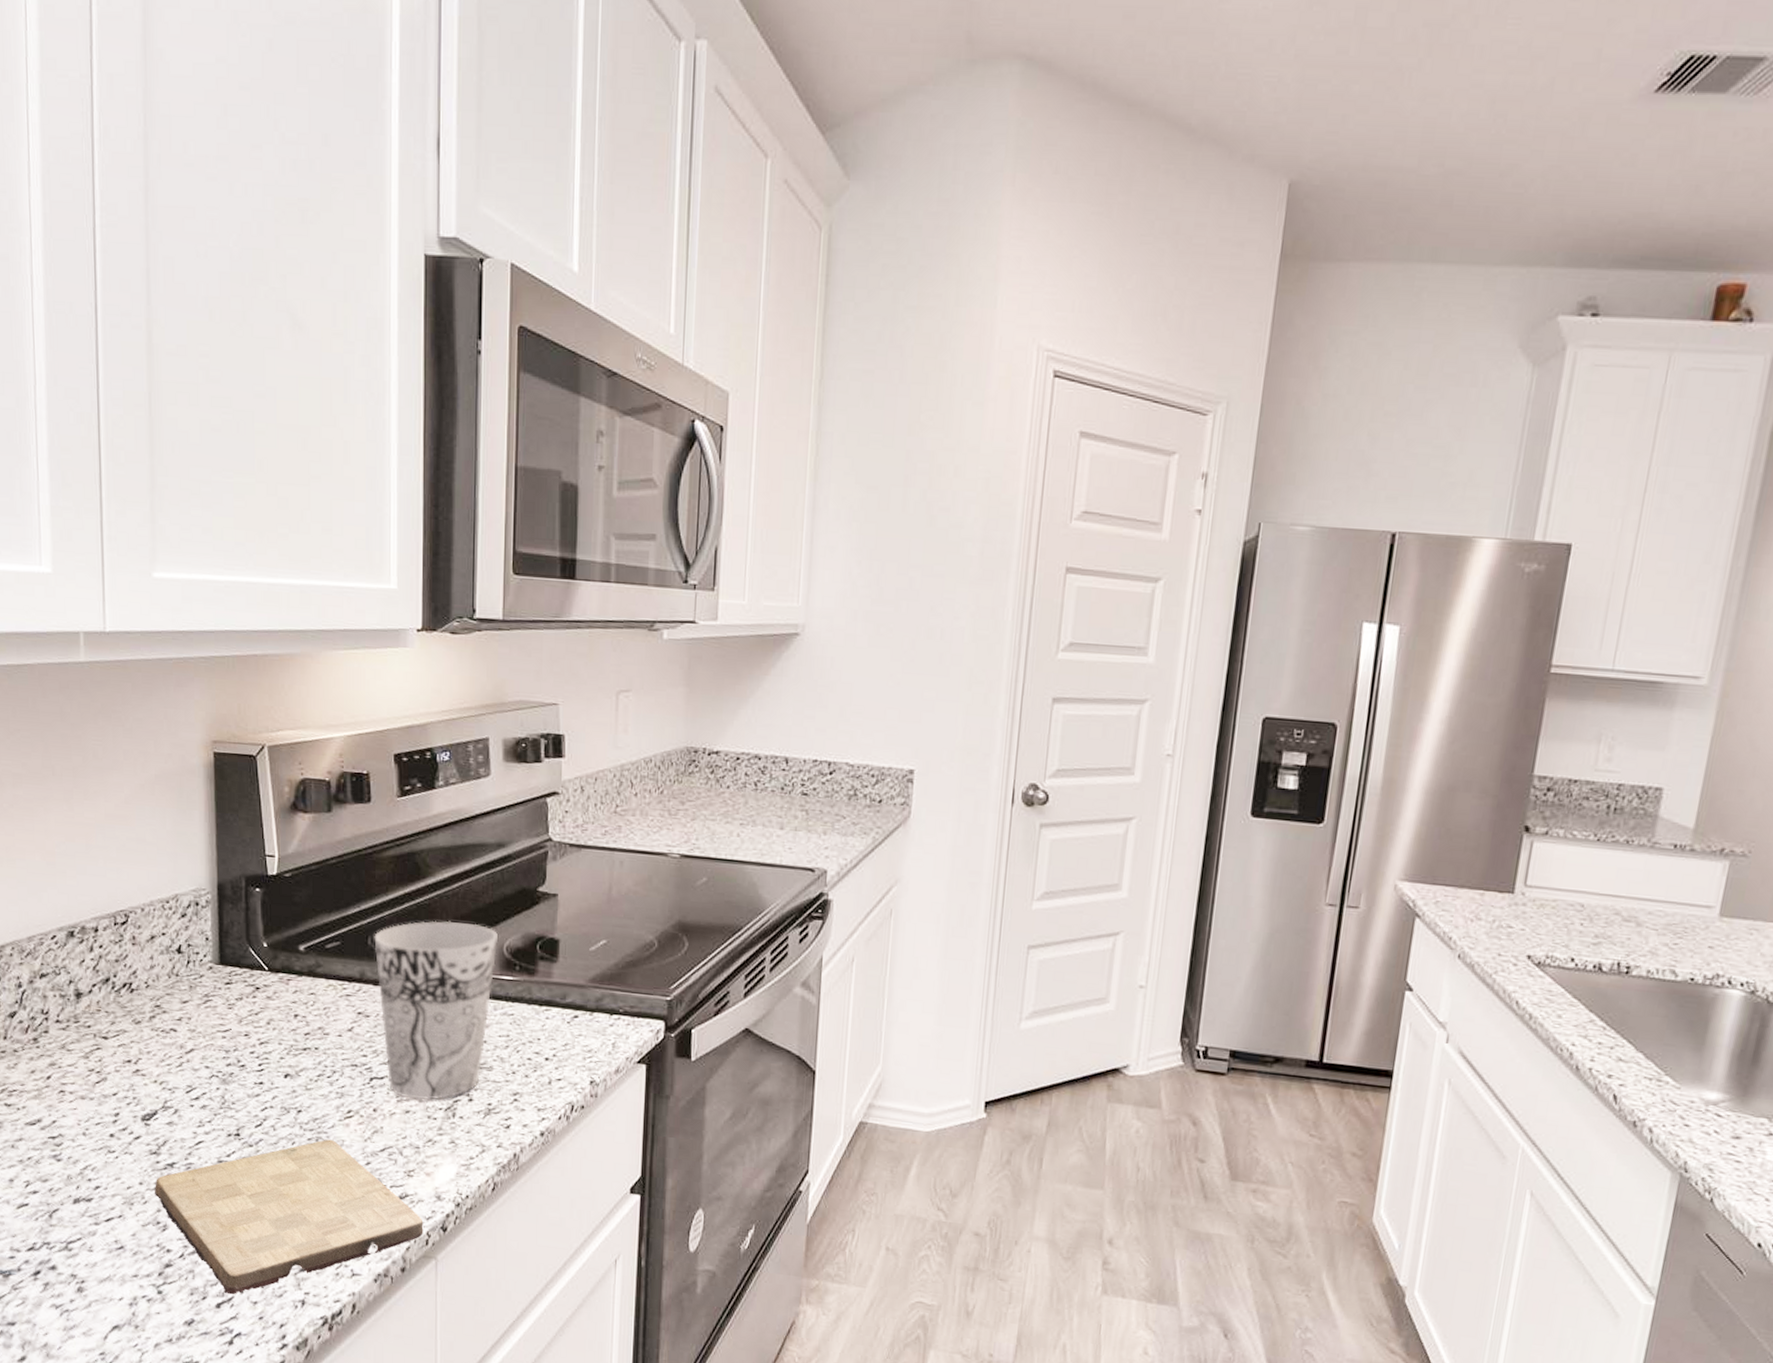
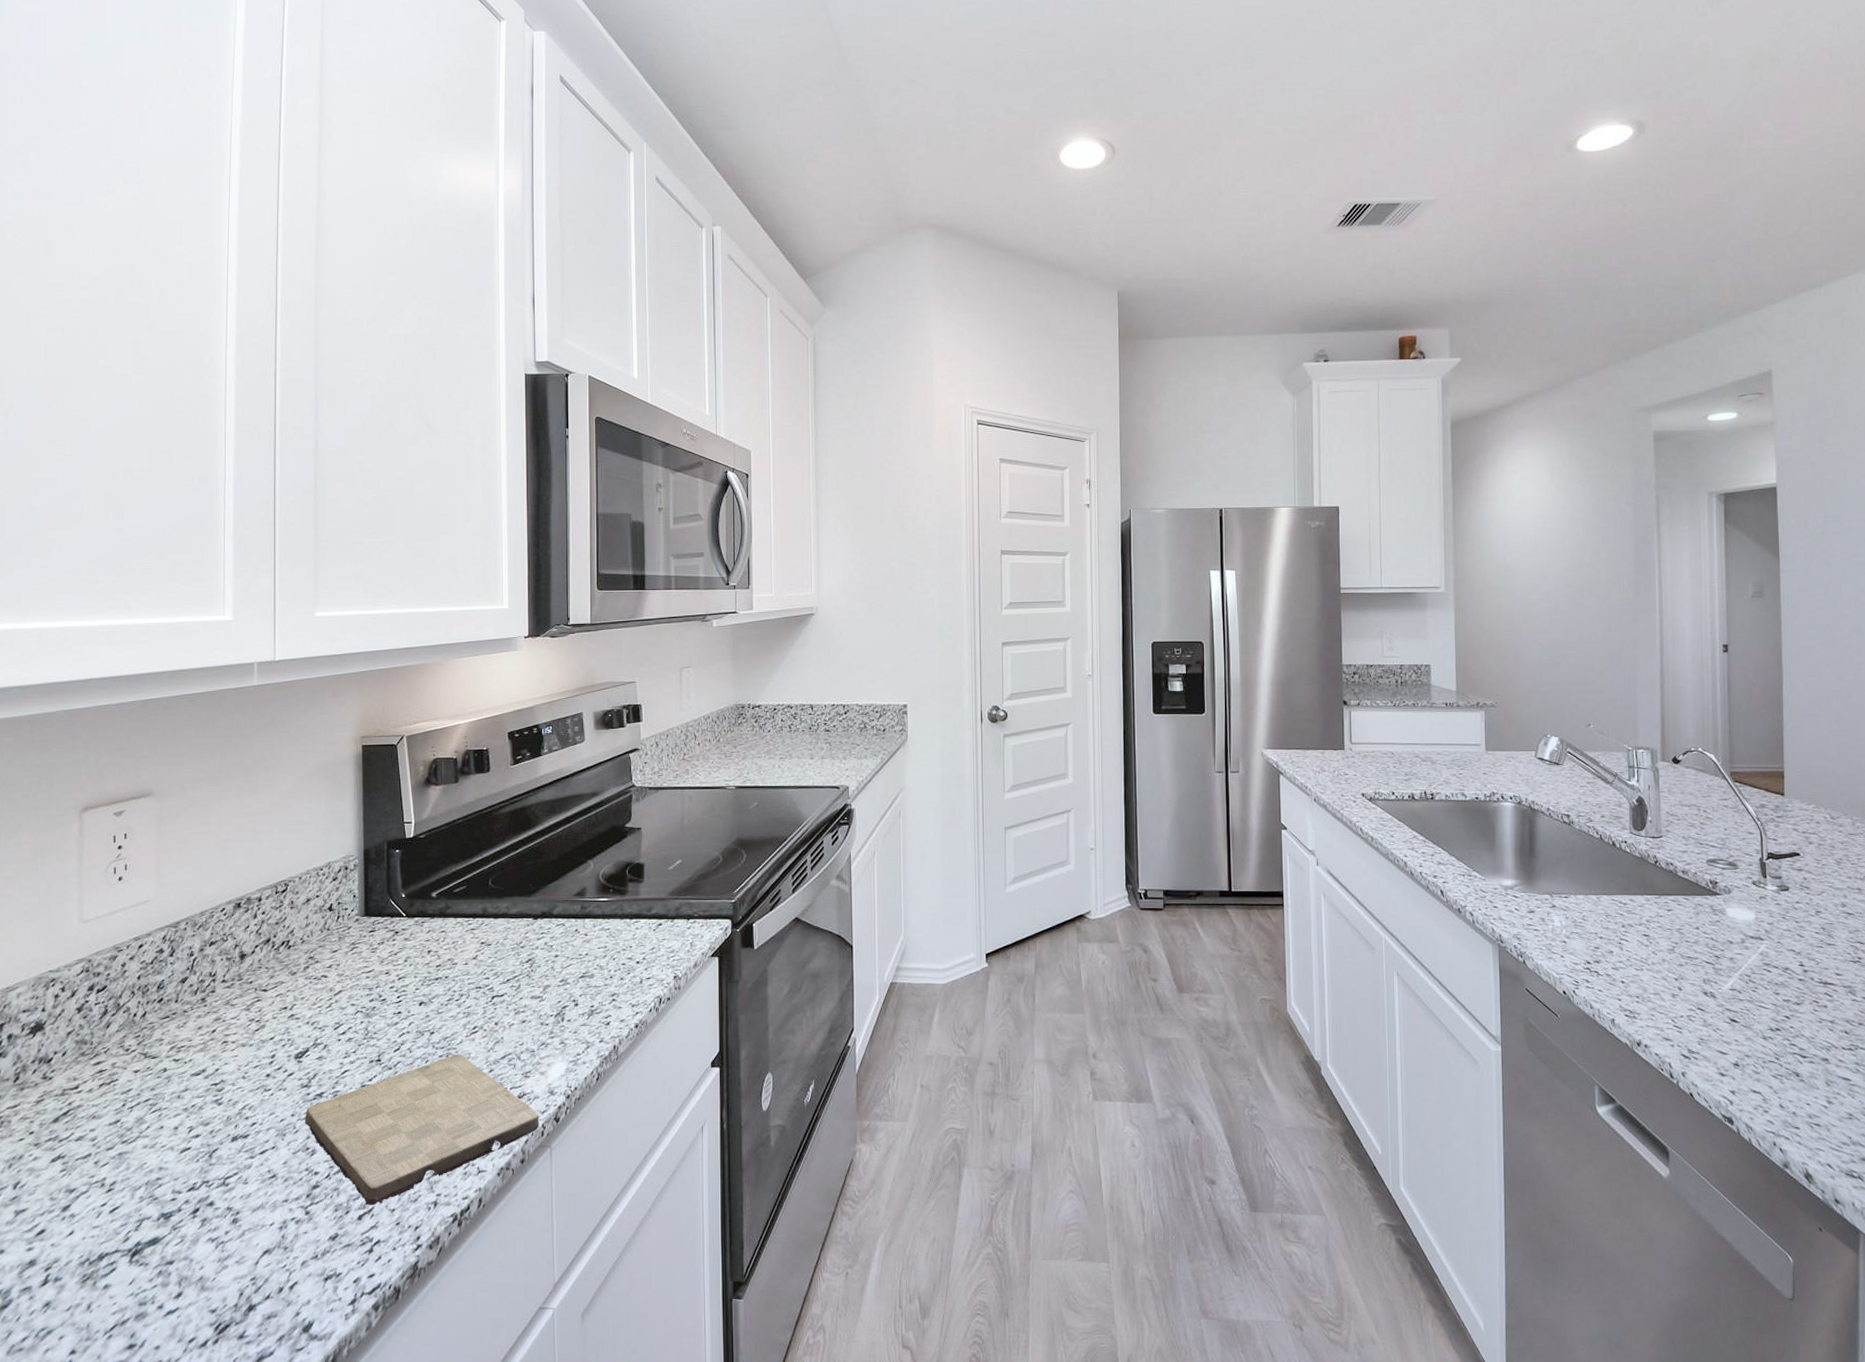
cup: present [374,920,499,1101] -> none [494,858,596,1010]

